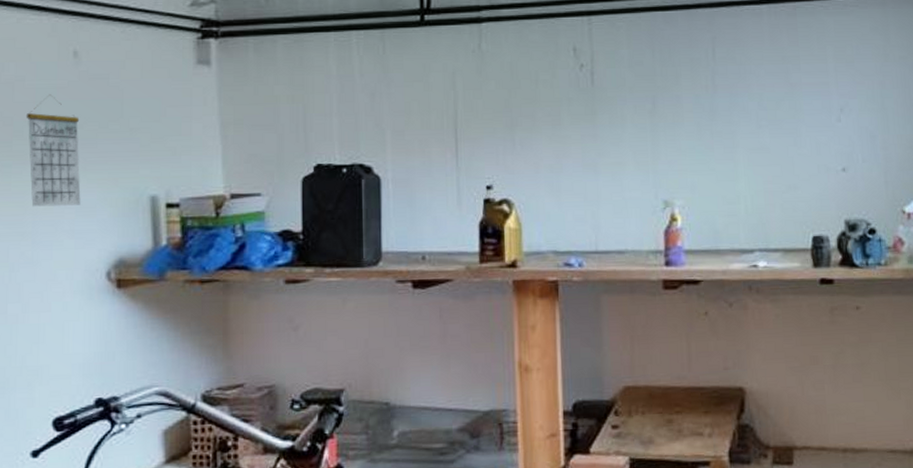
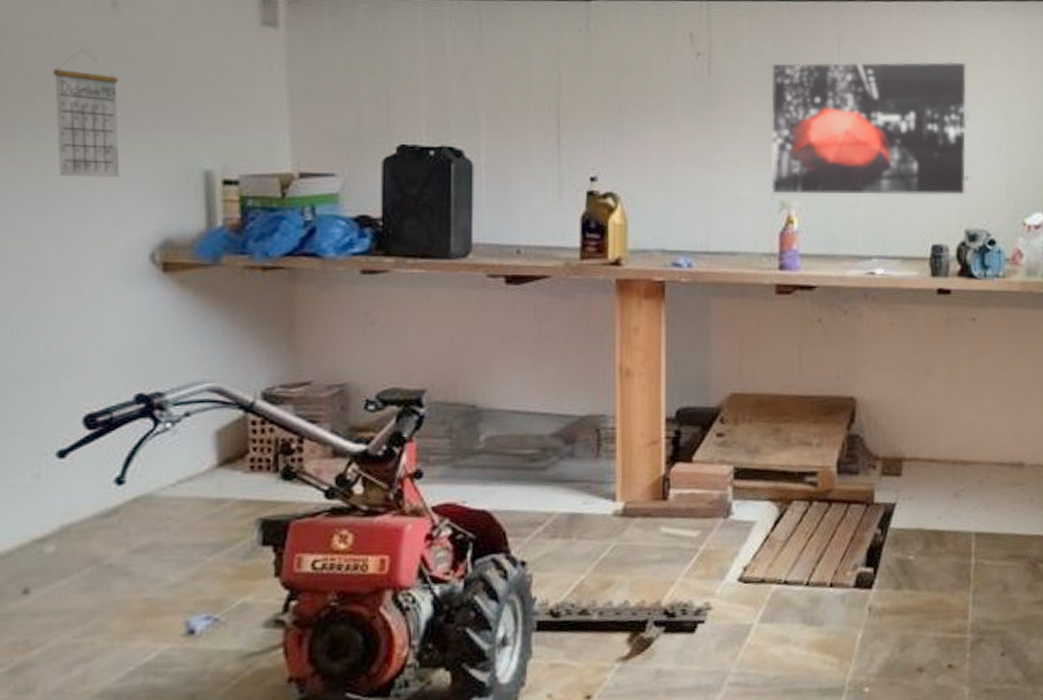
wall art: none [651,58,843,194] -> present [771,62,966,195]

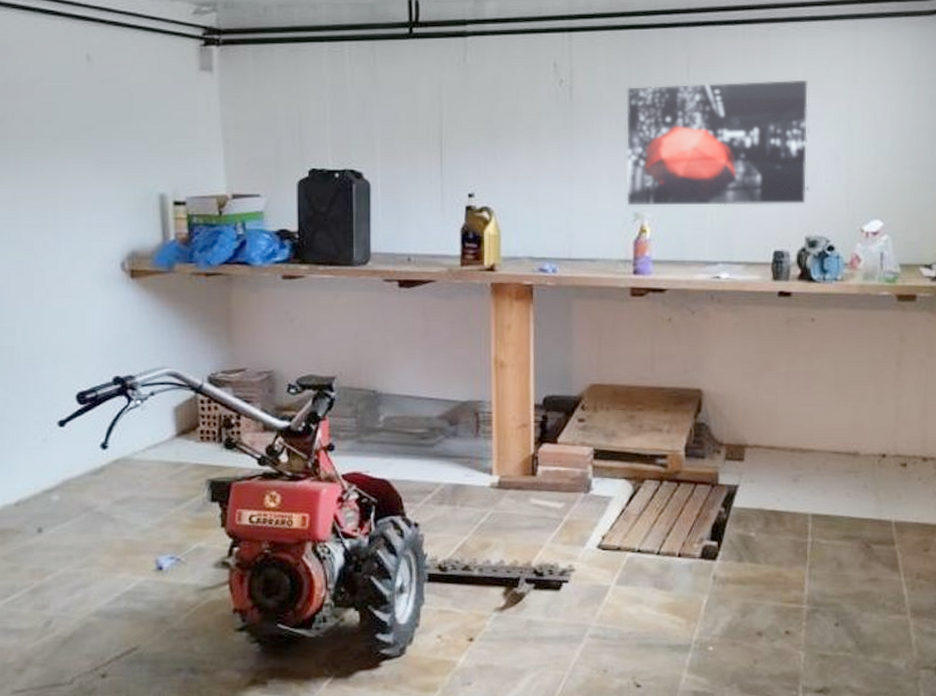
calendar: present [52,49,120,177] -> none [44,96,96,201]

